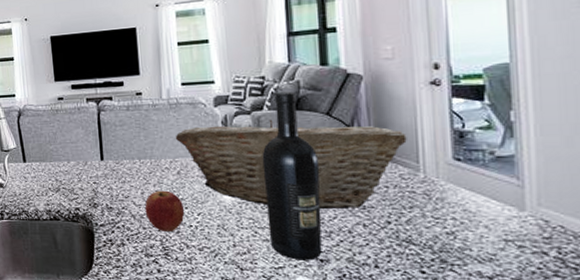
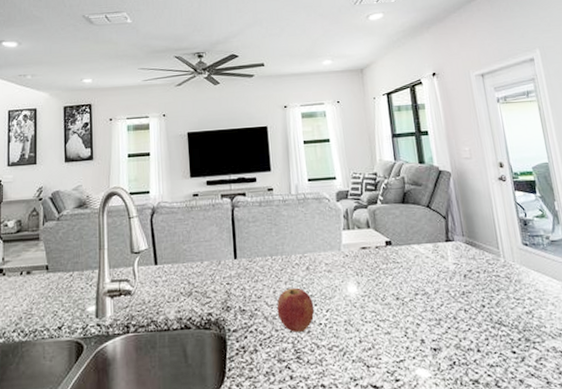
fruit basket: present [175,119,407,210] -> none [303,212,488,298]
wine bottle: present [262,91,322,261] -> none [379,186,435,351]

